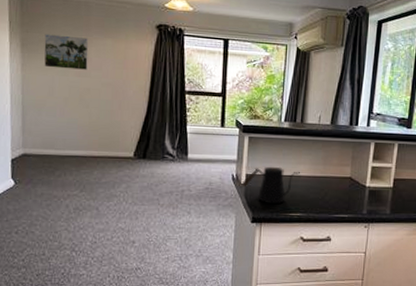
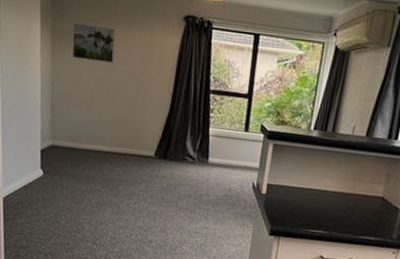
kettle: present [241,166,300,205] -> none [262,177,326,219]

